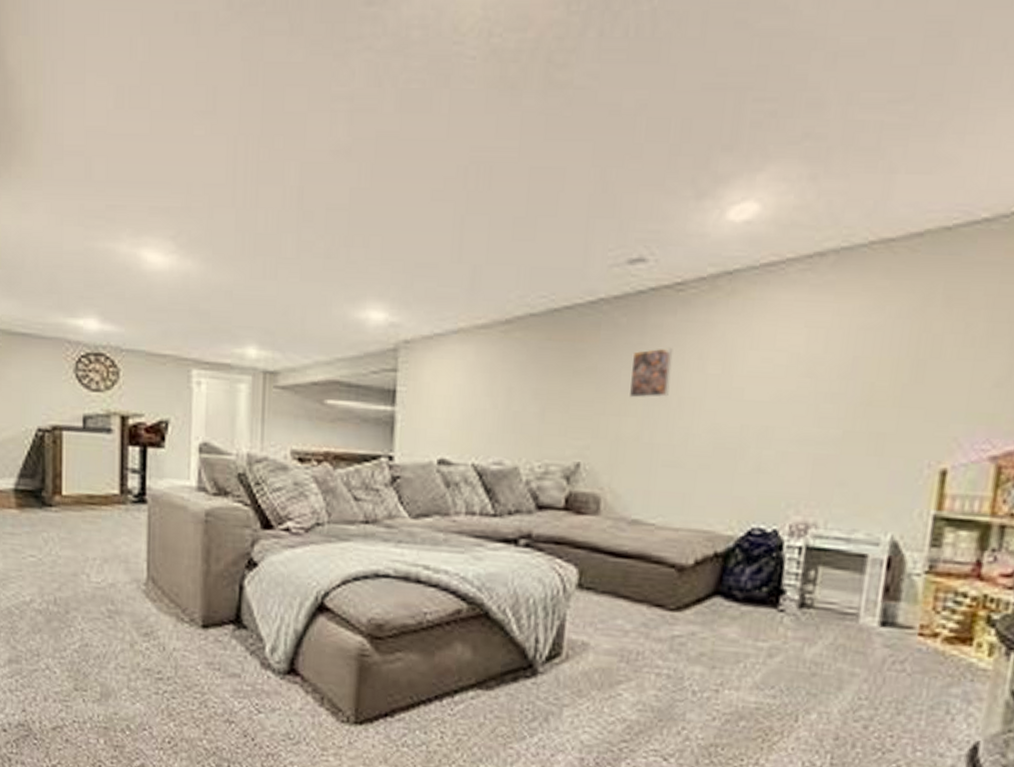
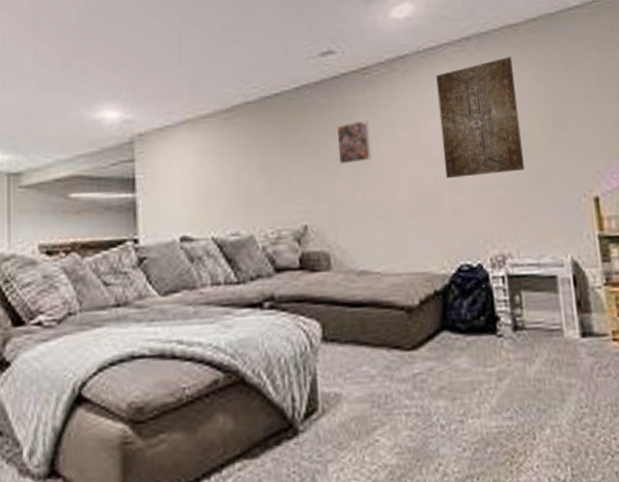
wall art: none [756,282,876,428] -> present [436,57,524,179]

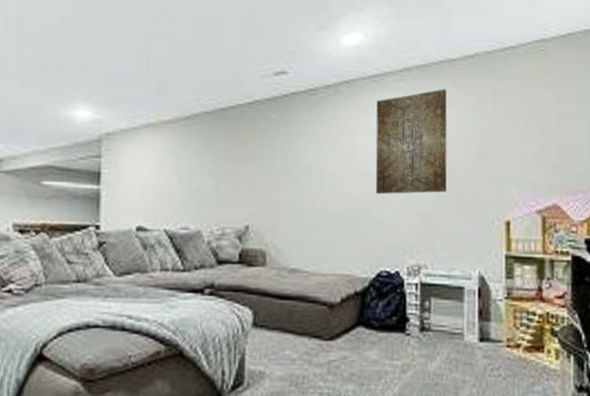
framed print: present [336,120,372,164] -> none [282,136,312,174]

